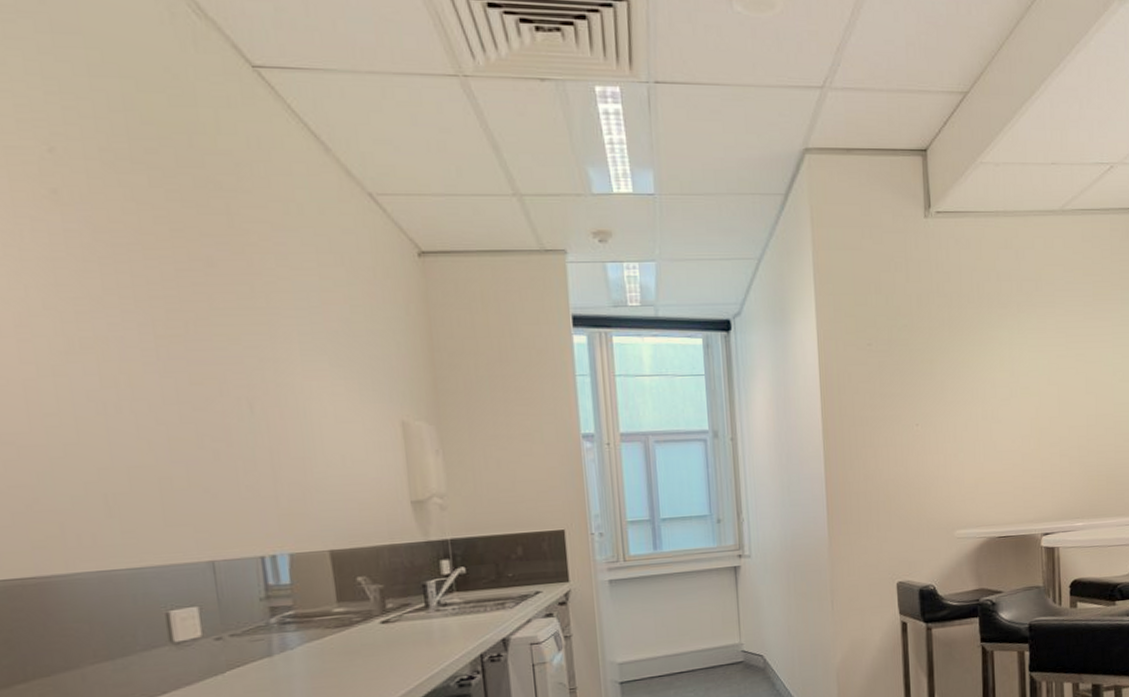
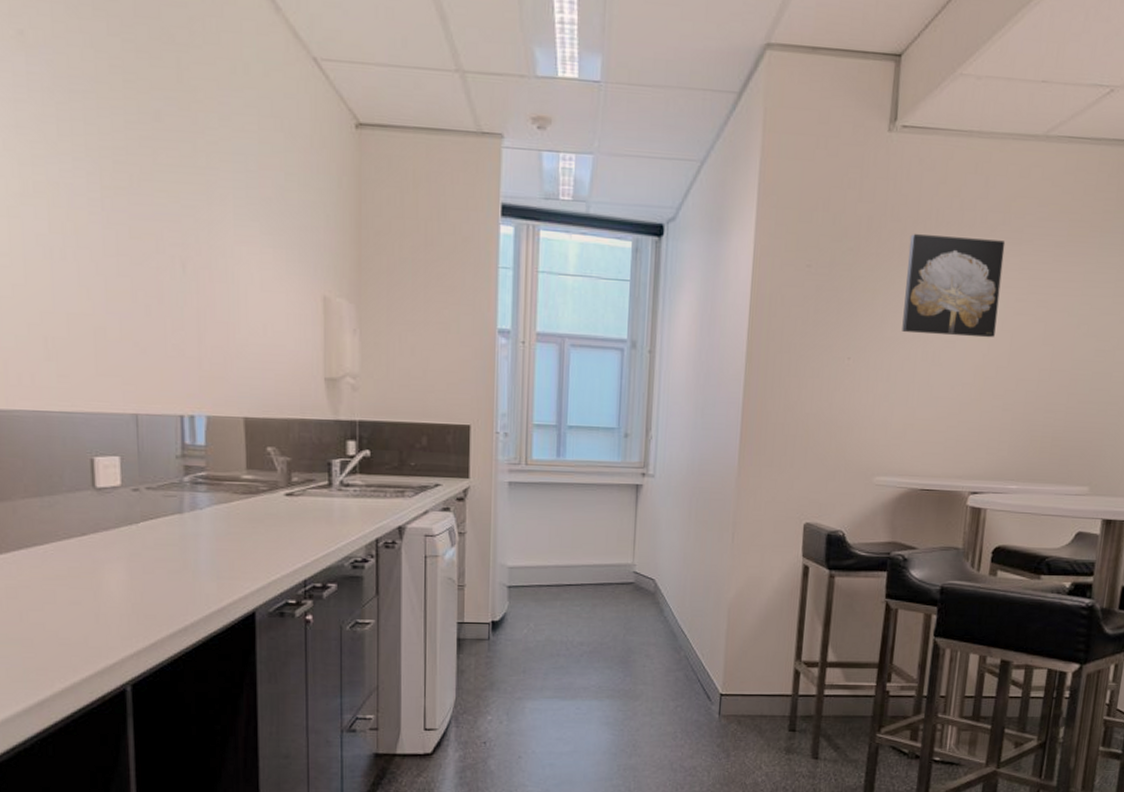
wall art: none [956,305,1043,396] -> present [902,234,1006,338]

